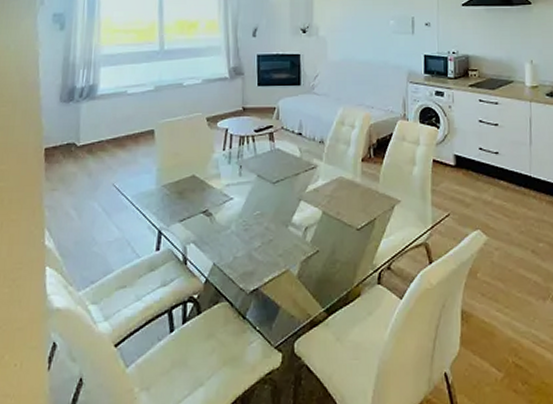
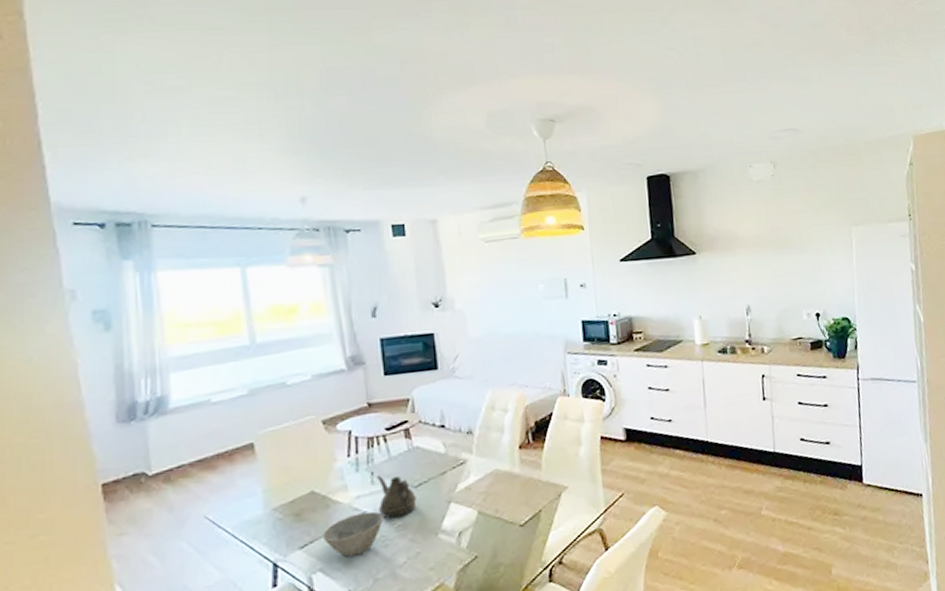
bowl: none [197,199,246,234] -> present [322,511,383,557]
teapot: none [243,168,274,207] -> present [377,474,417,519]

